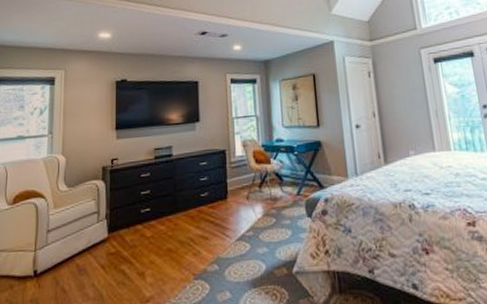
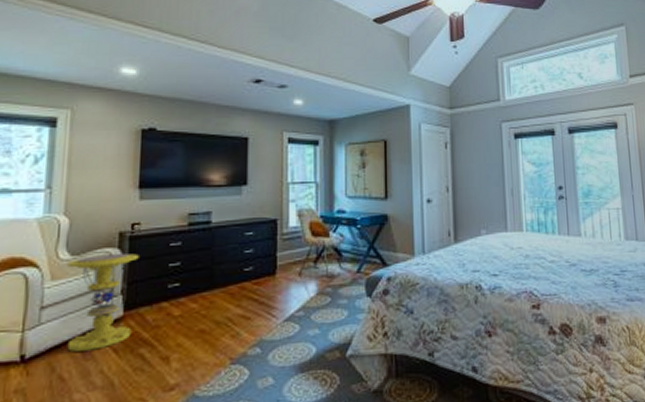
side table: none [65,184,118,268] -> present [67,253,139,352]

